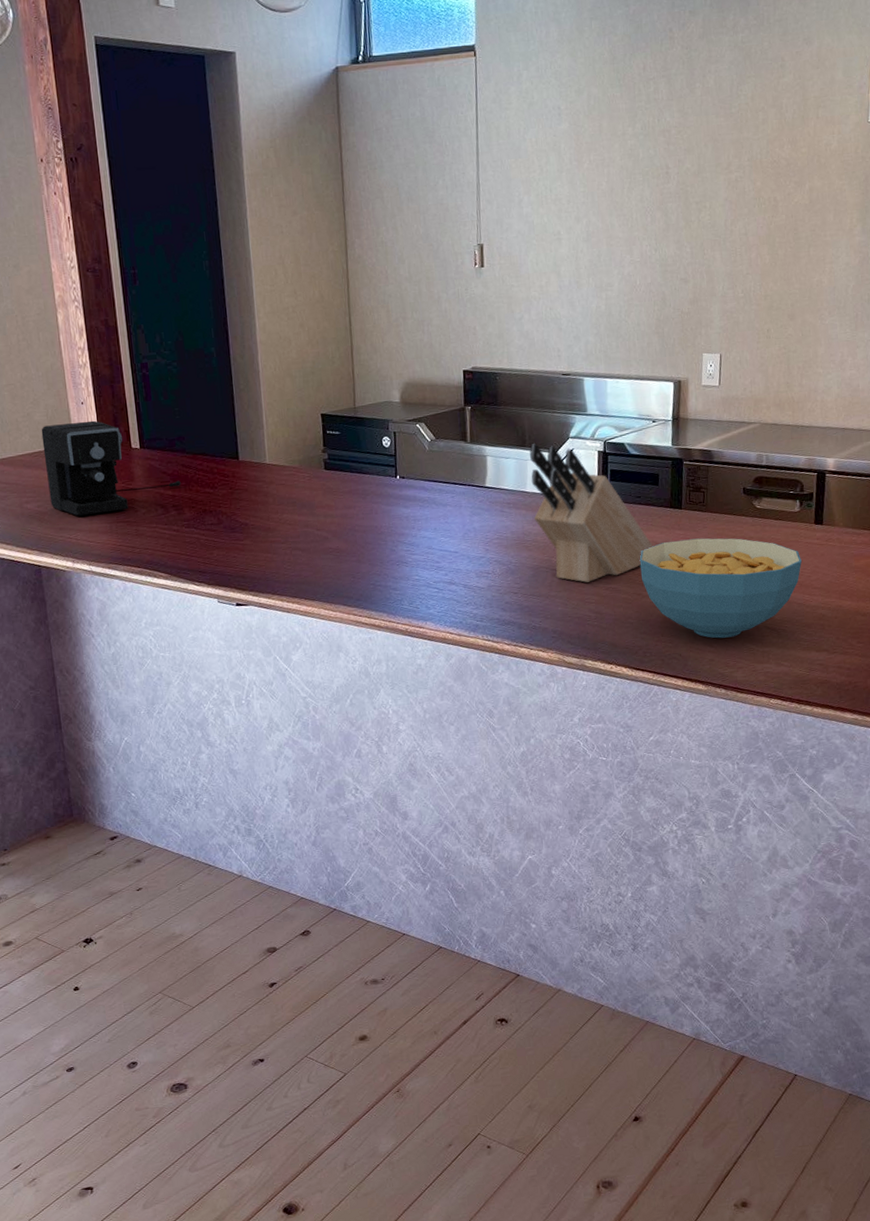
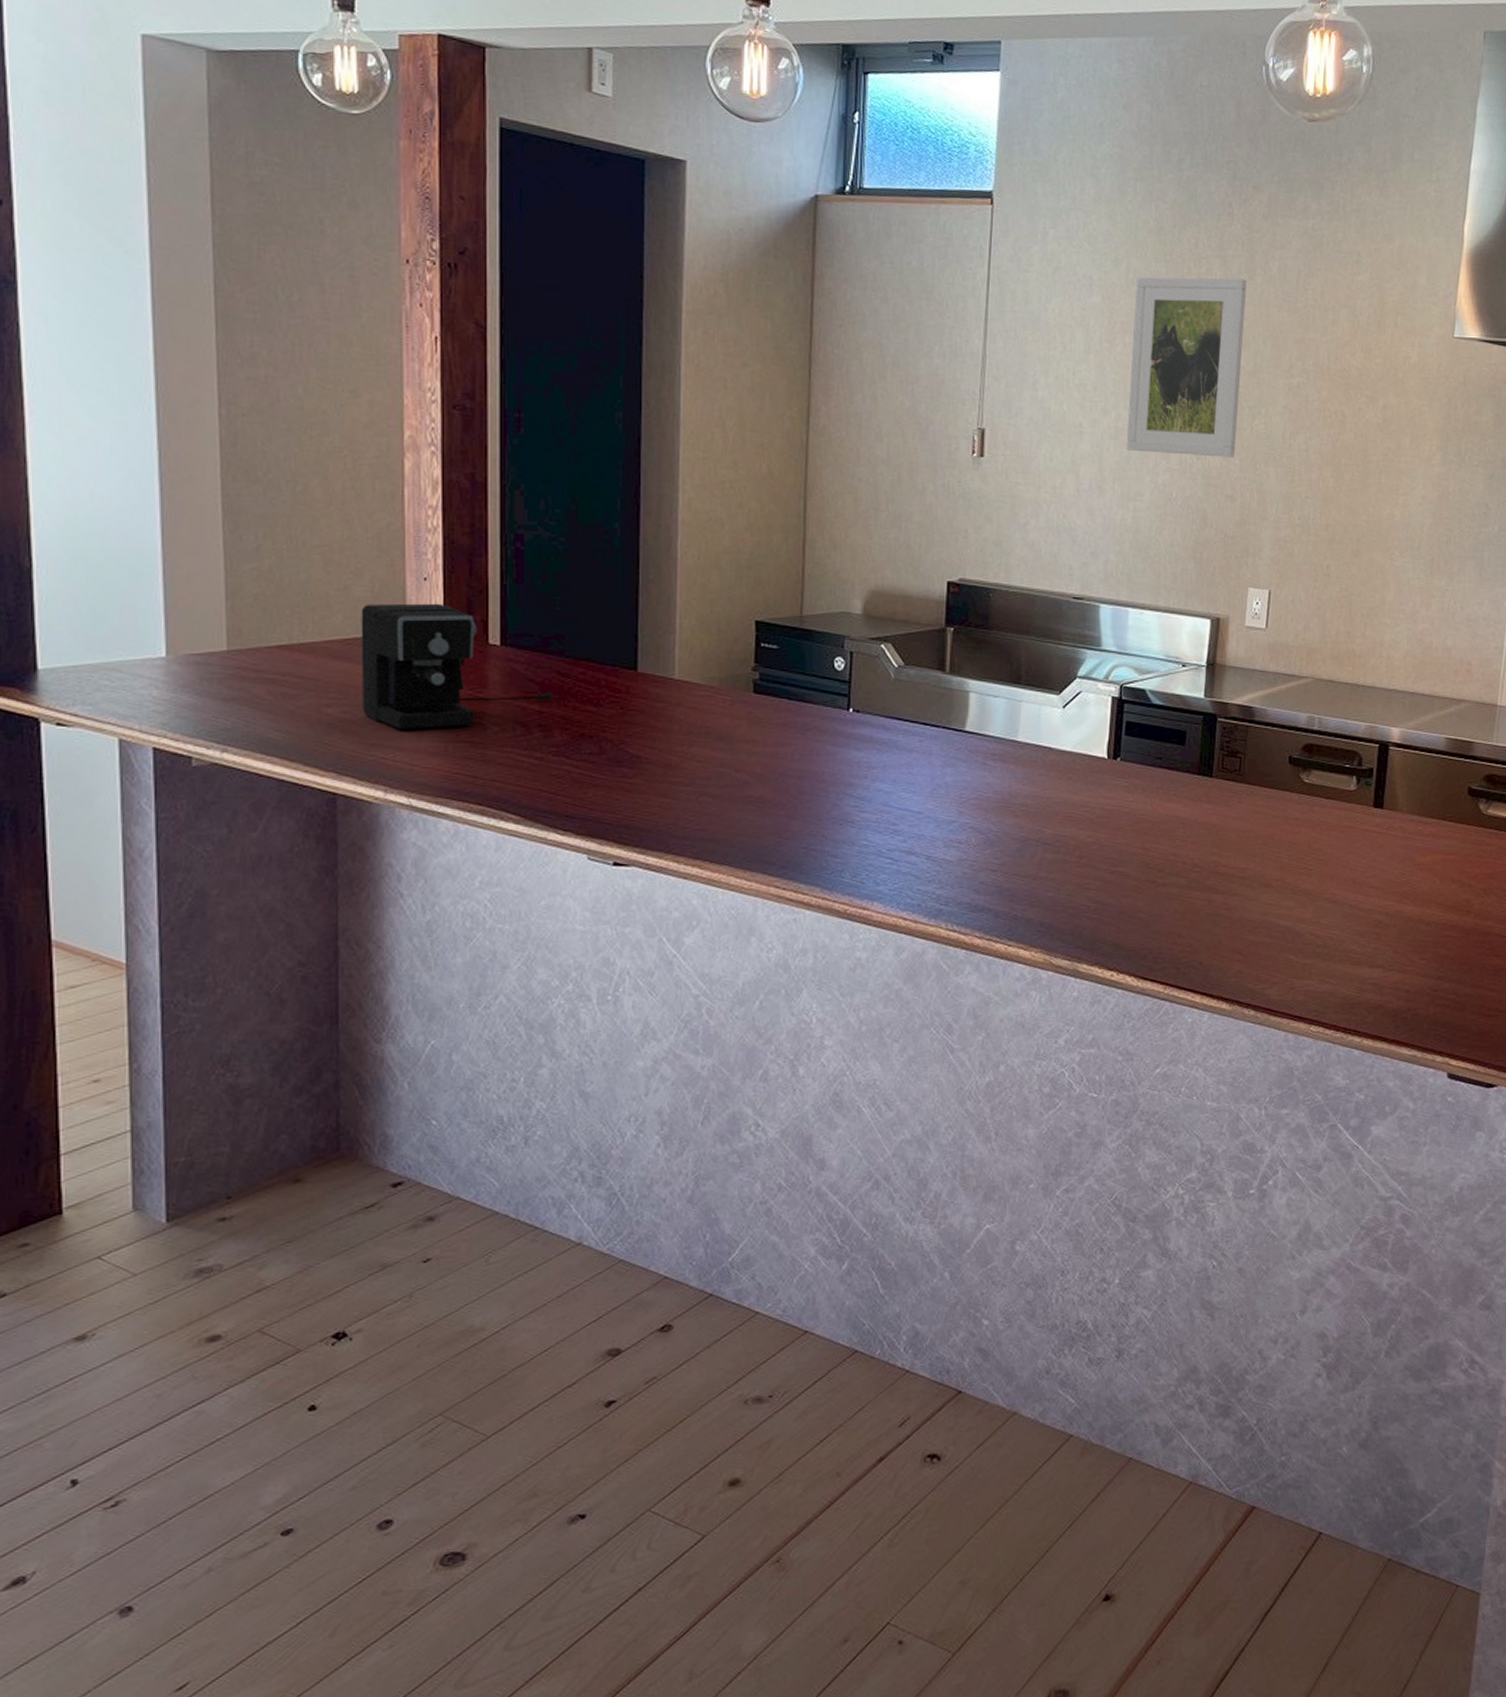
knife block: present [529,443,653,583] -> none [1024,680,1174,863]
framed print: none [596,93,689,250] -> present [1126,277,1247,458]
cereal bowl: present [639,538,802,639] -> none [1155,815,1356,944]

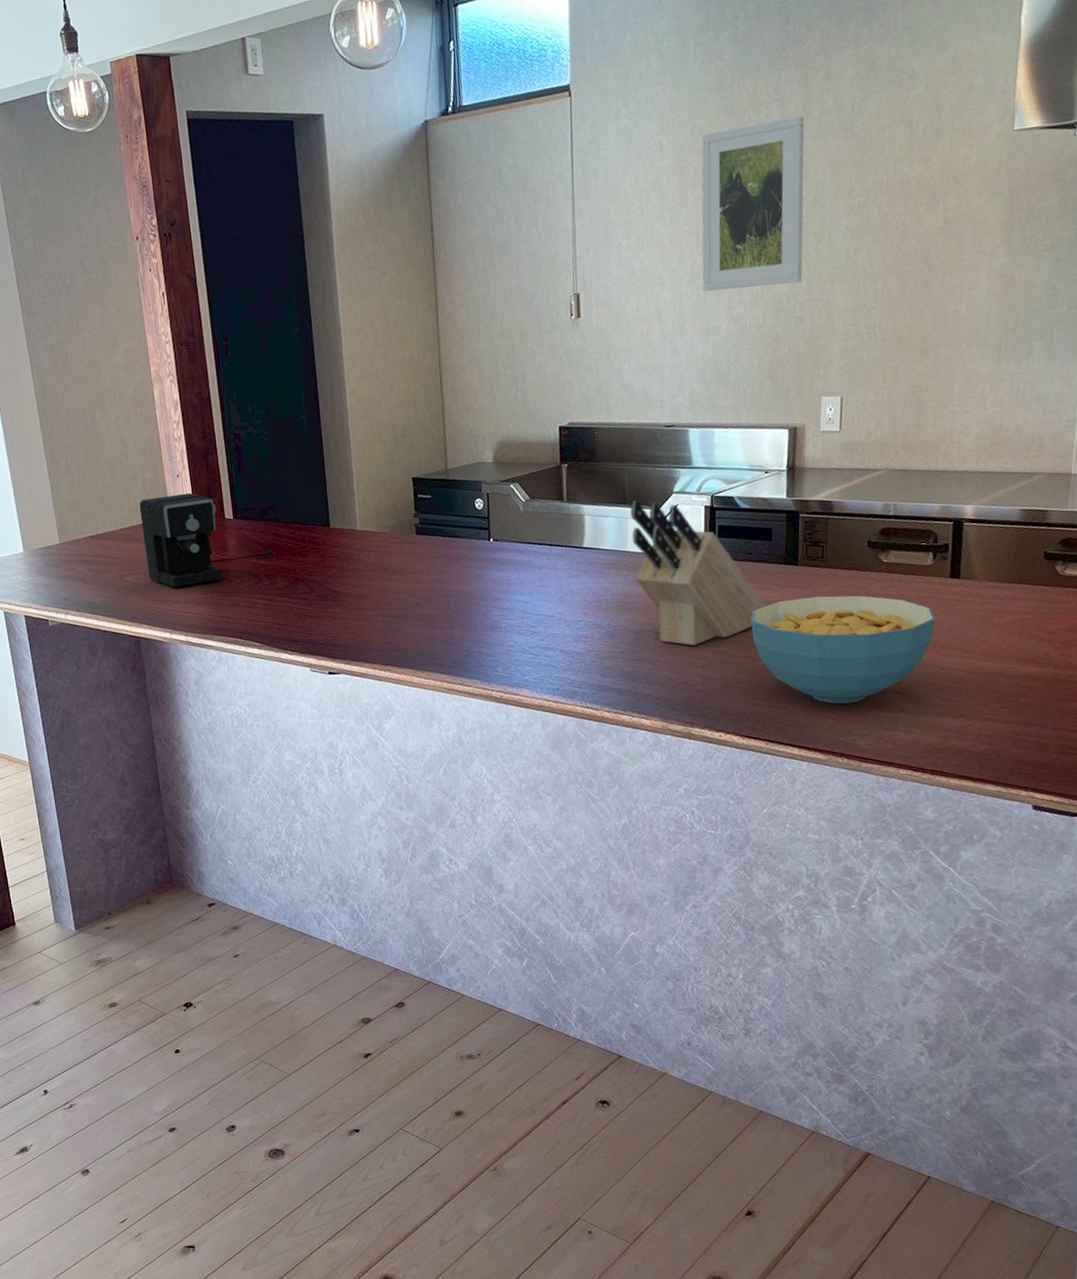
knife block: none [1024,680,1174,863] -> present [630,499,766,646]
cereal bowl: none [1155,815,1356,944] -> present [750,595,935,704]

